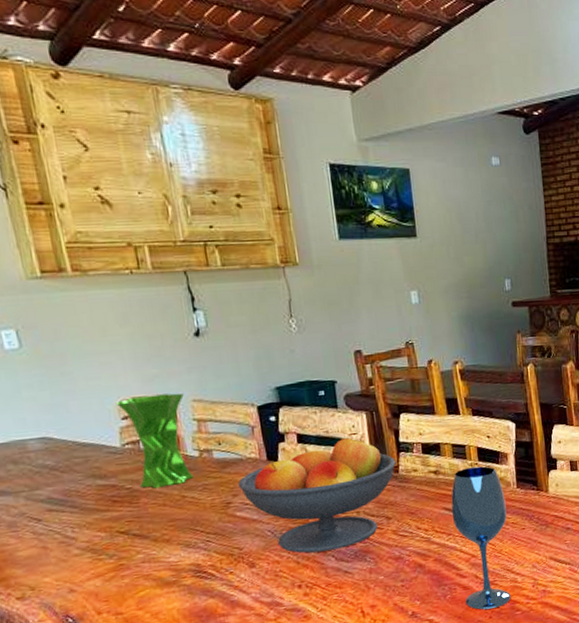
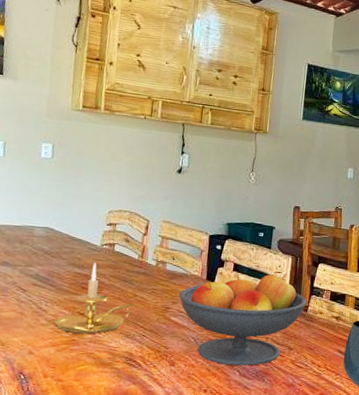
candle holder: none [89,468,187,558] -> present [54,262,135,334]
vase: present [115,393,194,489] -> none [105,210,157,285]

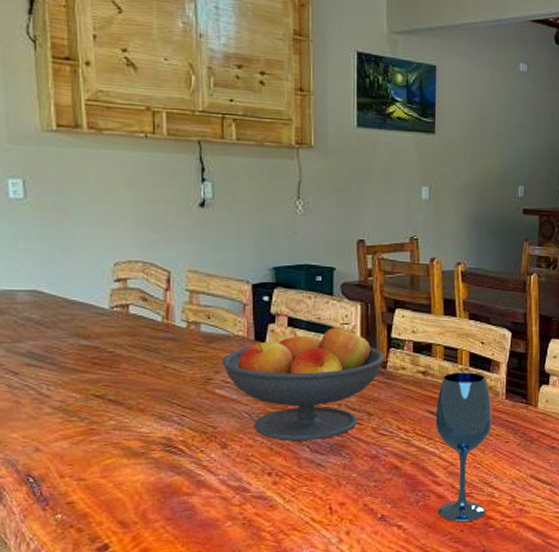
candle holder: present [54,262,135,334] -> none [62,330,166,421]

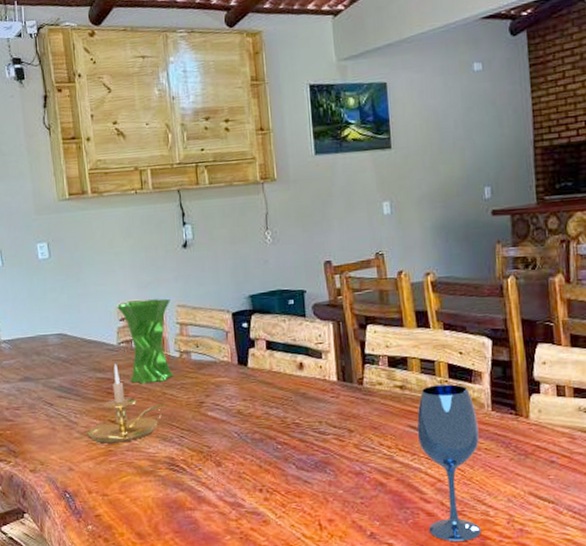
candle holder: none [62,330,166,421] -> present [87,363,166,444]
vase: none [110,260,180,355] -> present [116,298,174,384]
fruit bowl: present [221,325,385,441] -> none [210,343,361,459]

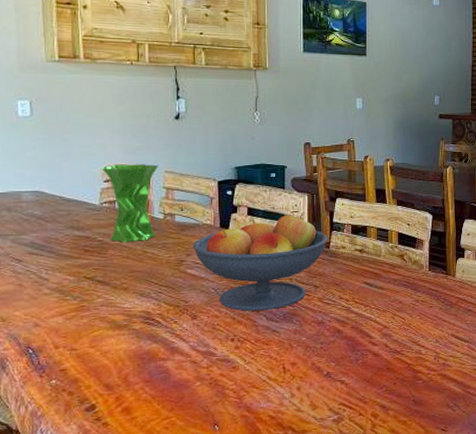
candle holder: present [87,363,166,444] -> none [58,222,146,299]
fruit bowl: none [210,343,361,459] -> present [192,212,328,311]
wineglass: present [417,384,482,542] -> none [370,249,418,377]

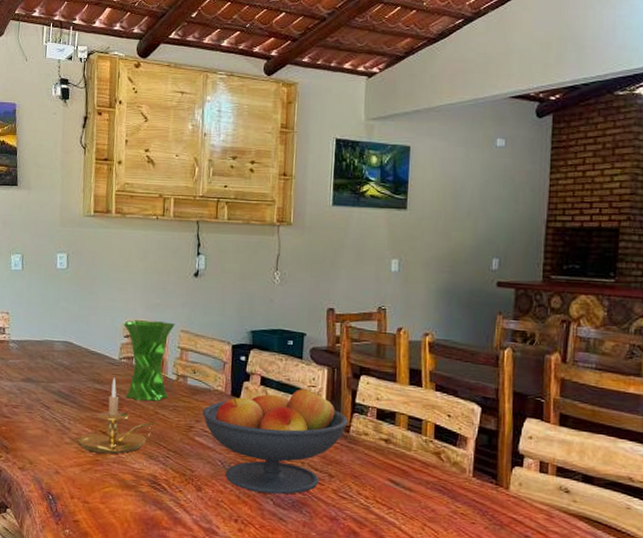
candle holder: none [58,222,146,299] -> present [78,377,157,454]

